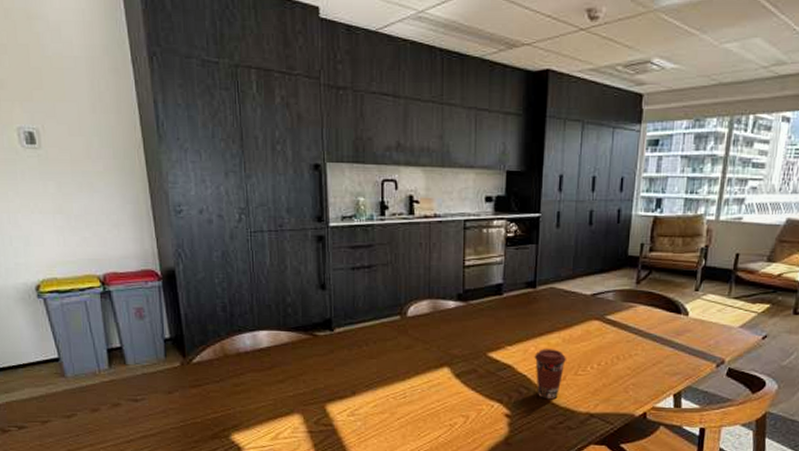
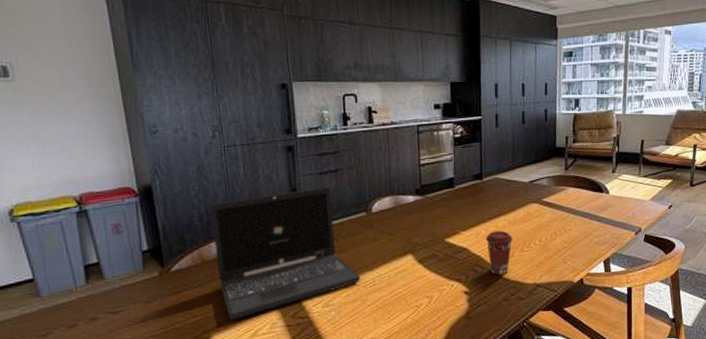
laptop: none [233,283,391,421] -> present [209,186,361,320]

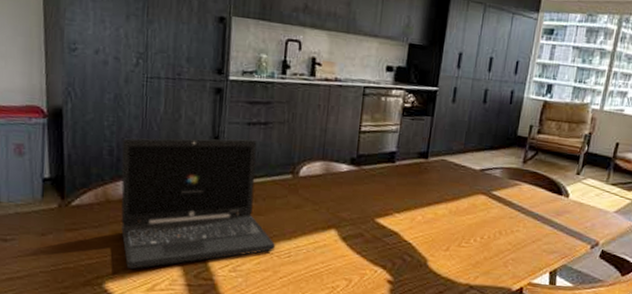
coffee cup: present [485,230,513,275] -> none [420,218,451,269]

